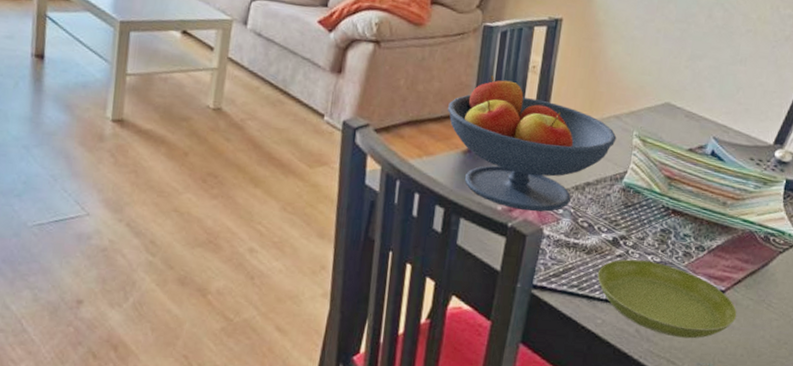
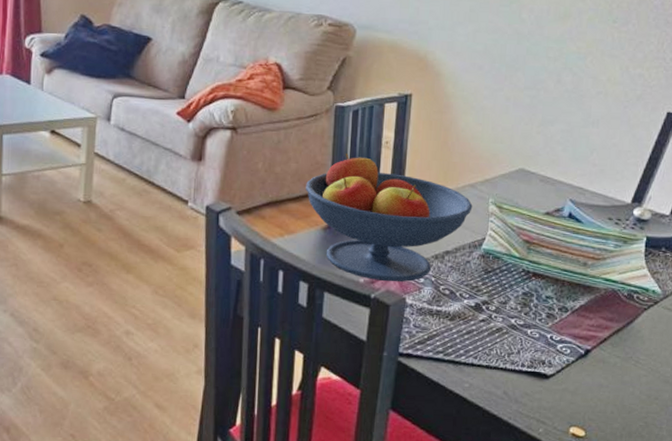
saucer: present [597,259,737,339] -> none [462,323,605,398]

